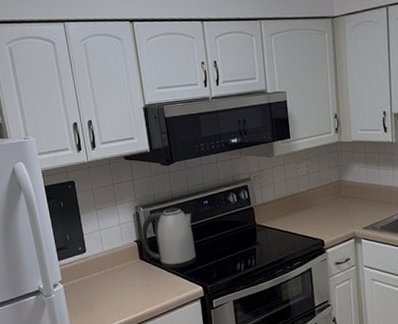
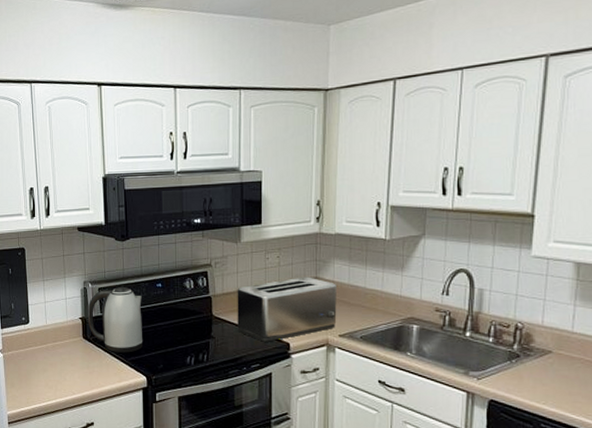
toaster: none [275,180,361,242] -> present [237,277,337,342]

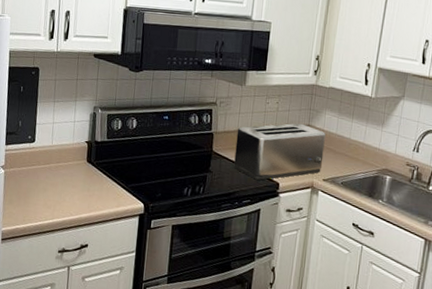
kettle: present [87,287,144,353] -> none [94,115,149,180]

